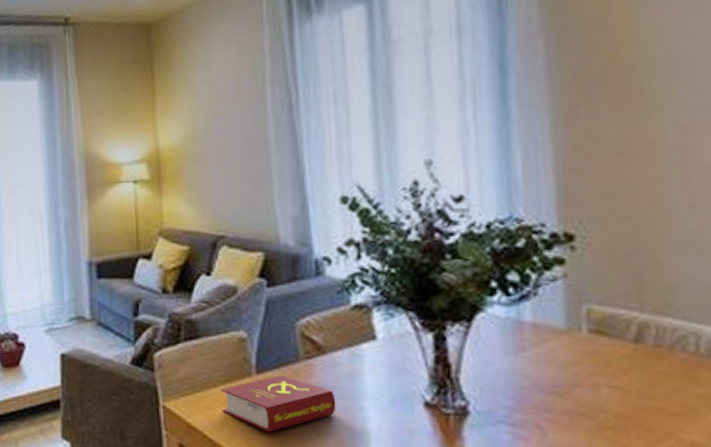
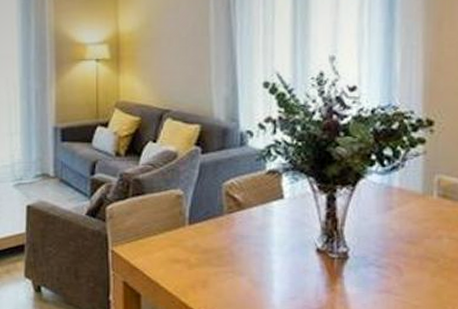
book: present [221,375,336,432] -> none [159,226,250,272]

